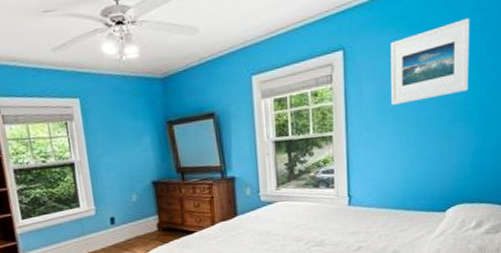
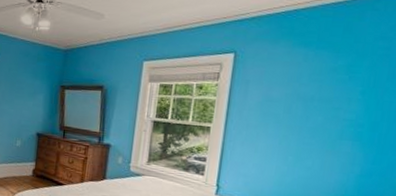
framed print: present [390,18,470,105] -> none [276,44,372,113]

